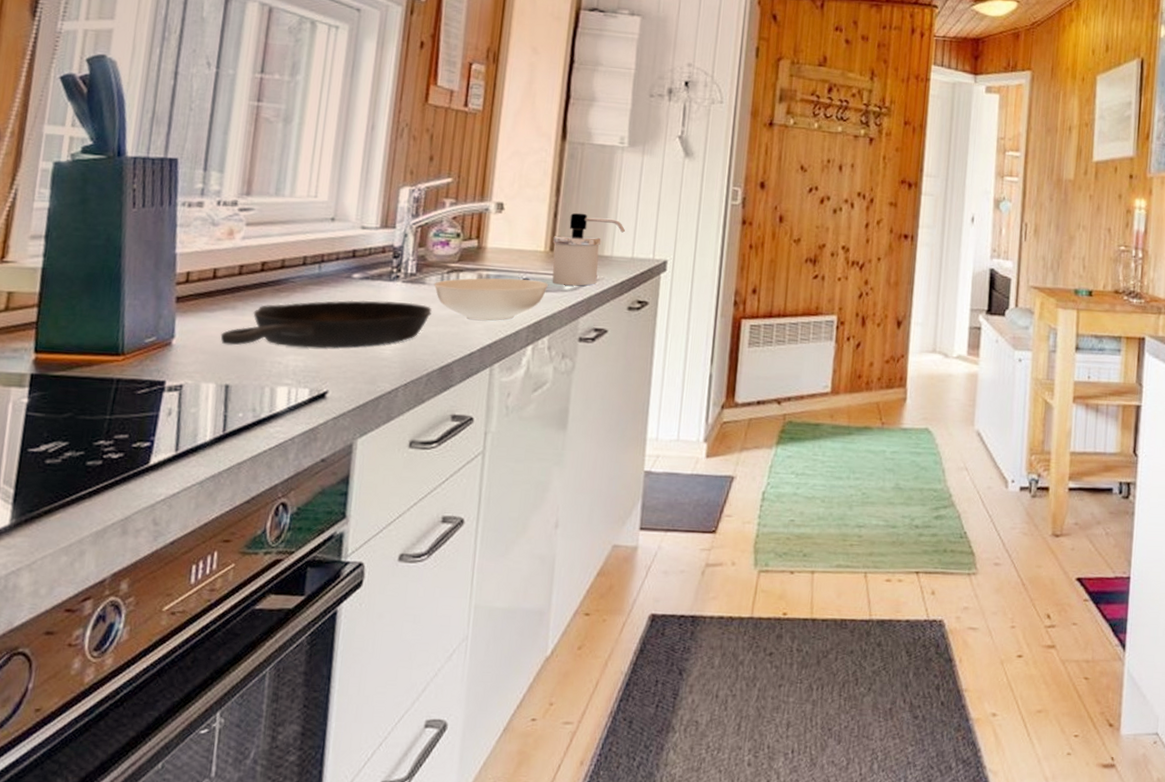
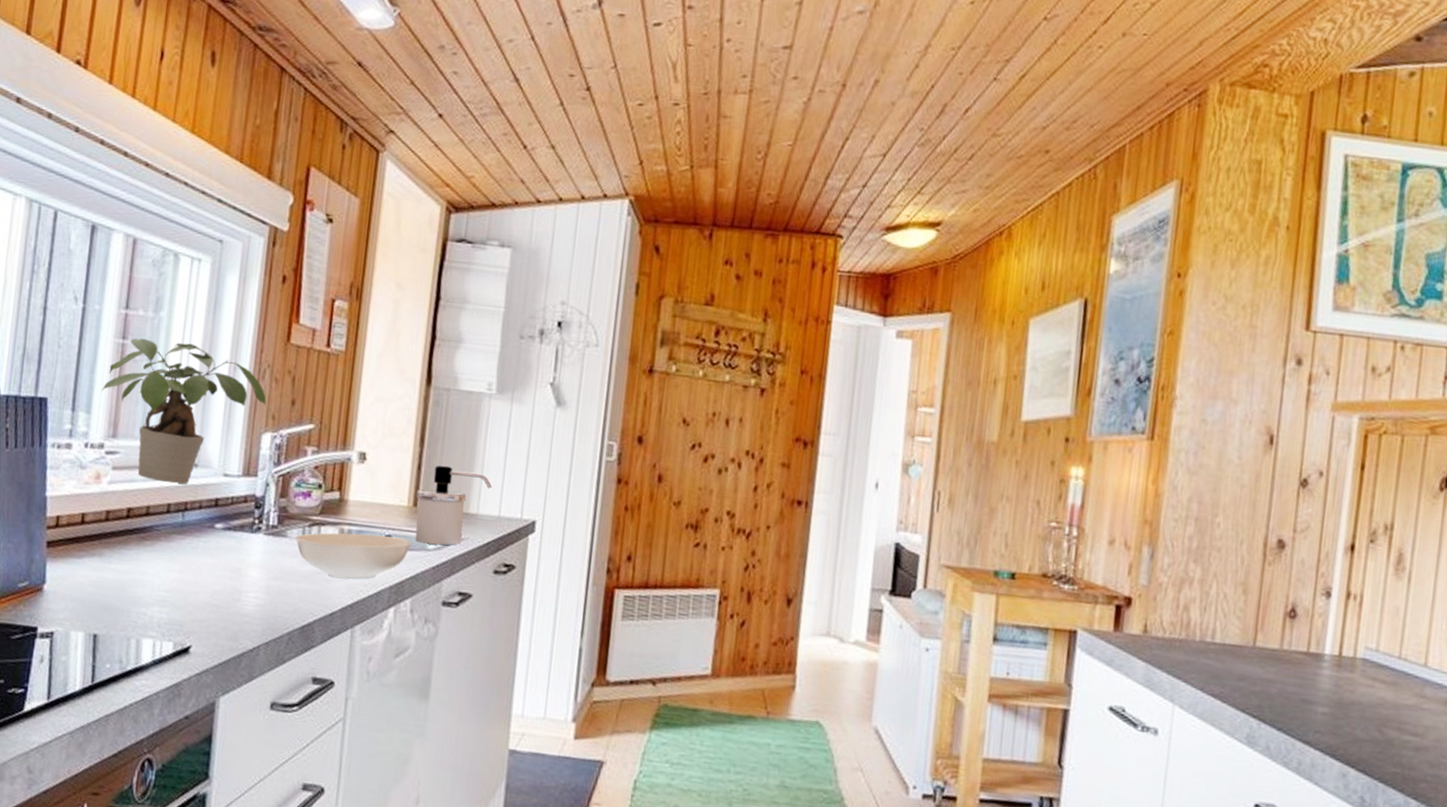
frying pan: present [220,300,432,348] -> none [88,551,293,601]
potted plant: none [235,100,405,238] -> present [101,338,267,484]

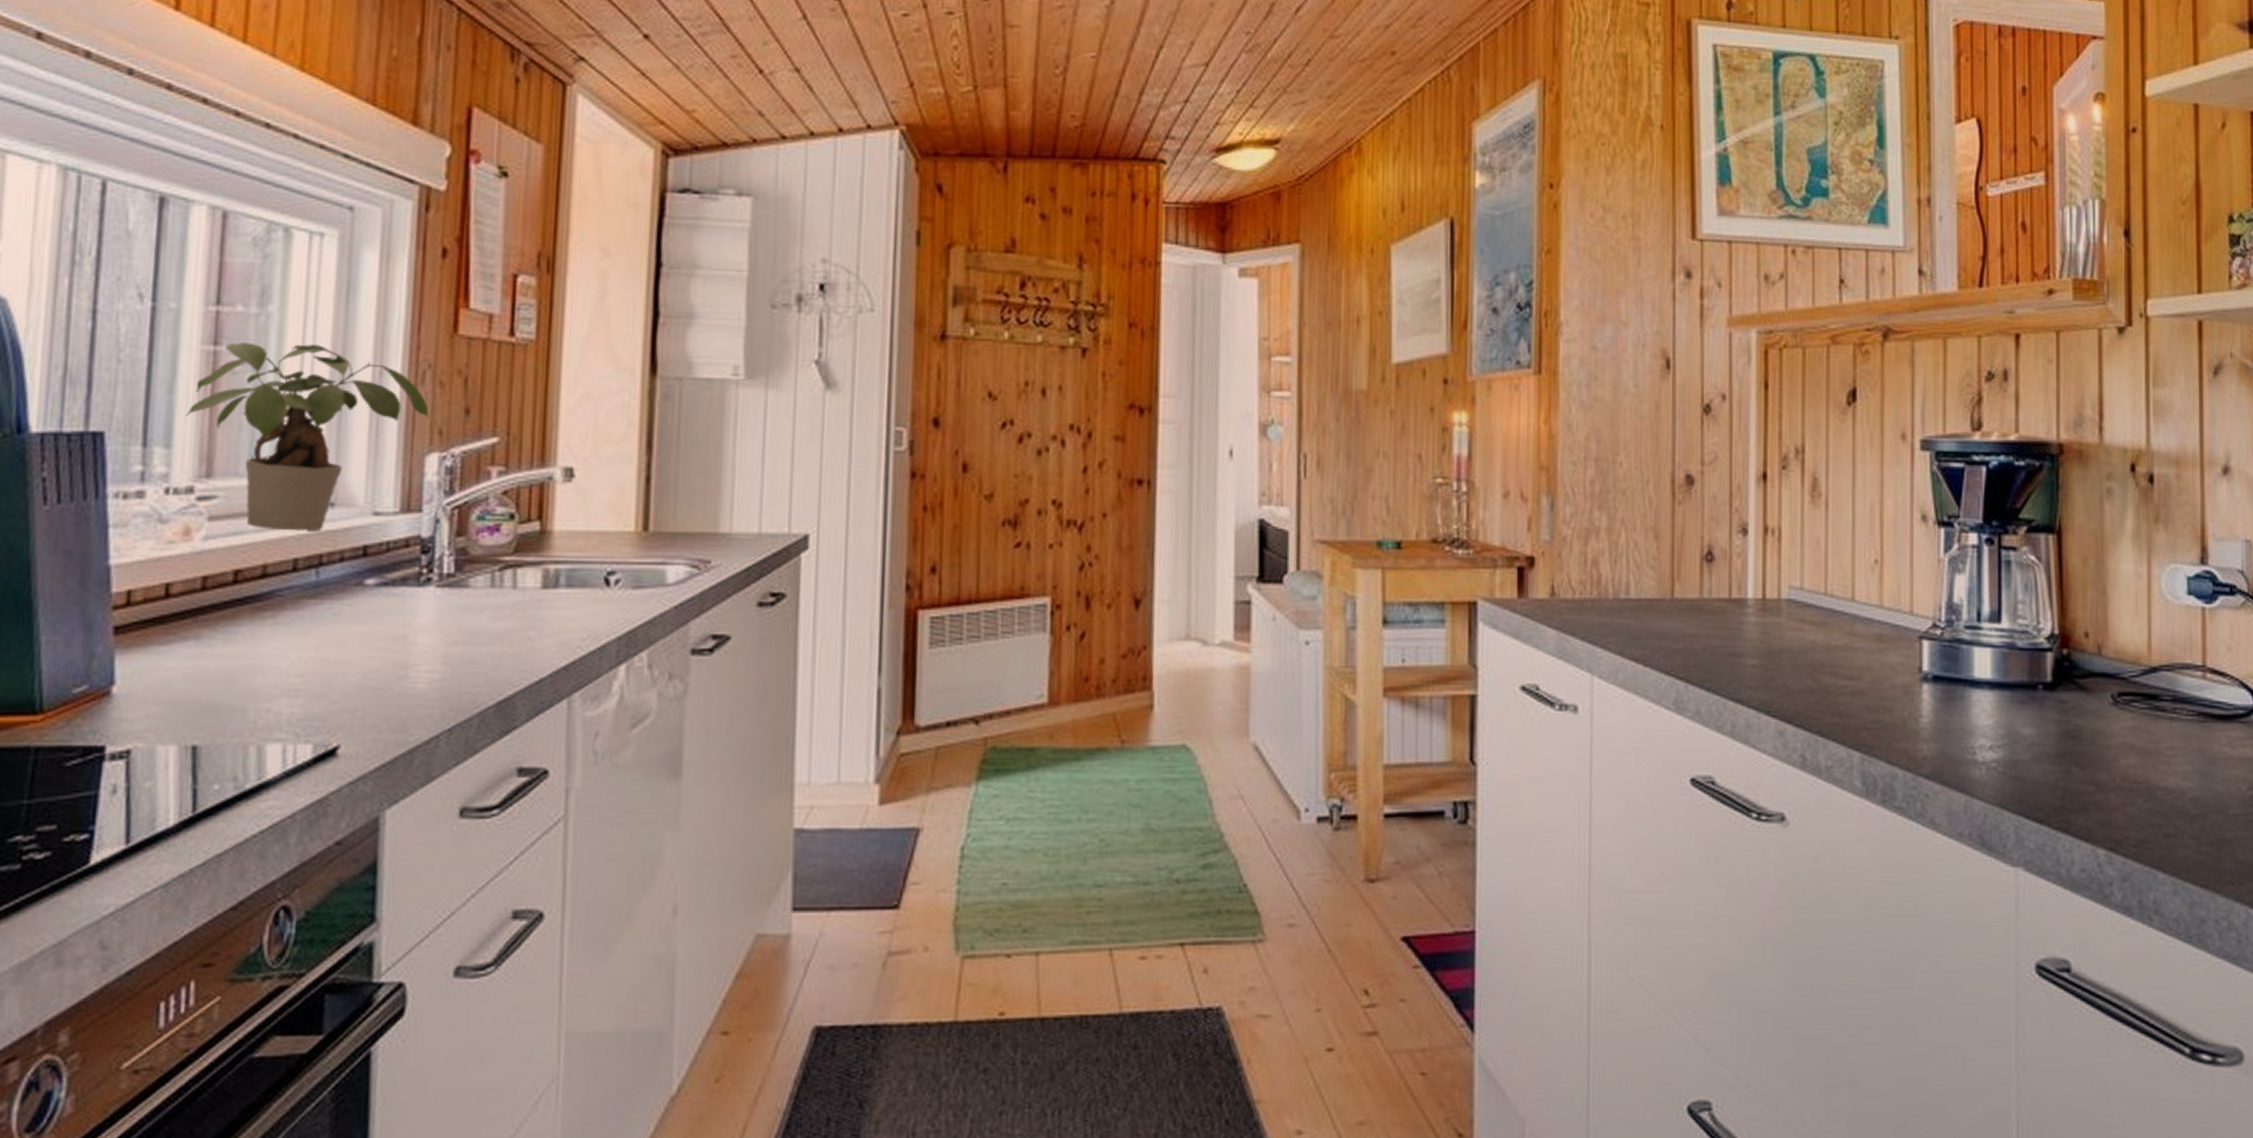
bowl: present [295,532,412,580] -> none [481,572,645,634]
soap dispenser: present [415,465,492,546] -> none [646,475,747,578]

